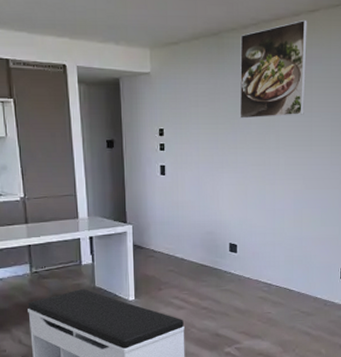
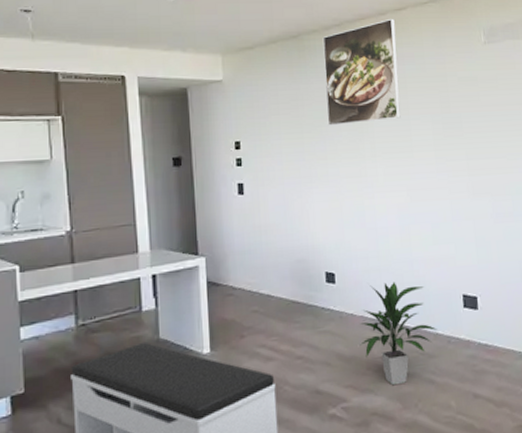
indoor plant: none [253,254,317,334] -> present [359,282,437,386]

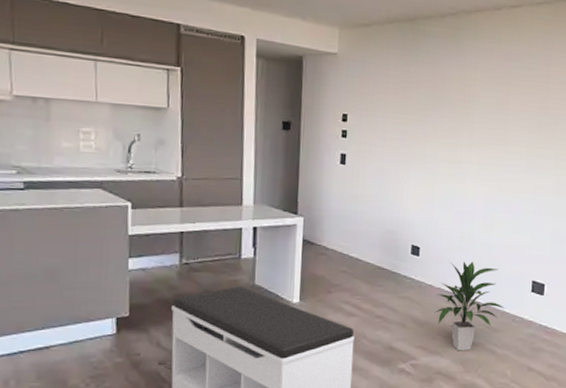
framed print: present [322,18,401,126] -> none [431,14,509,112]

